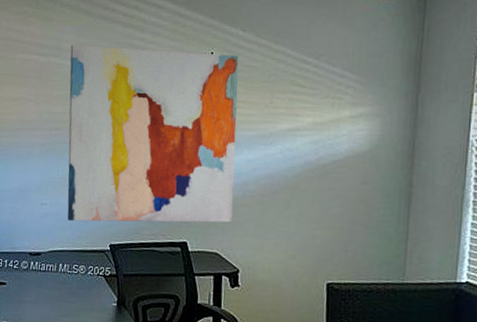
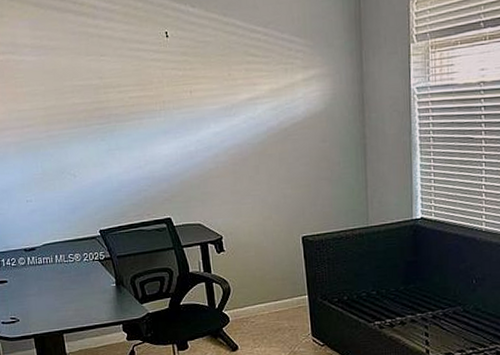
wall art: present [67,44,239,223] -> none [26,32,209,213]

